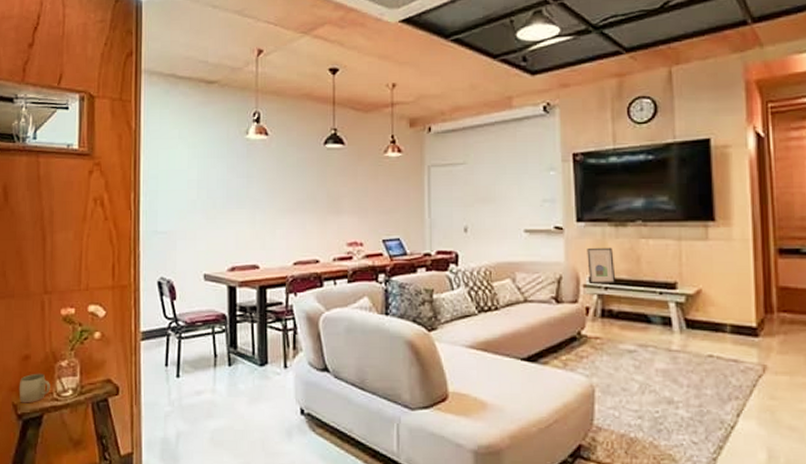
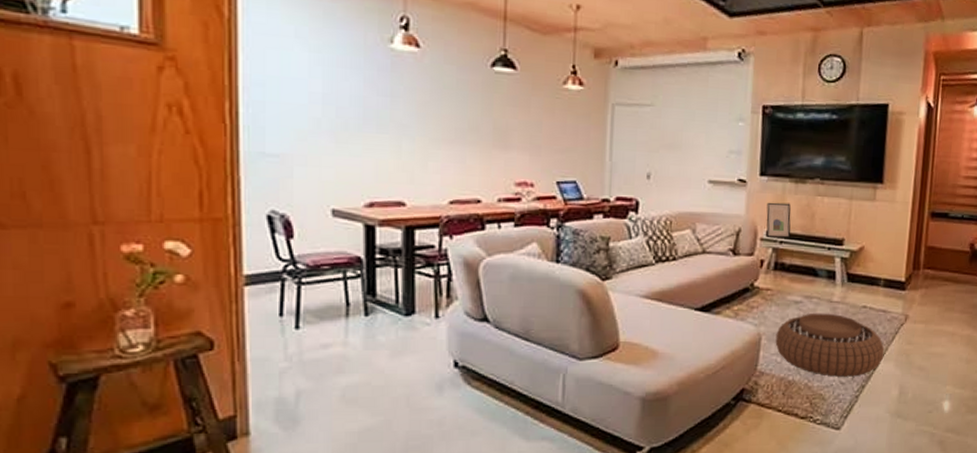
mug: present [18,373,50,403] -> none [58,324,109,362]
pouf: none [610,362,742,436] -> present [775,313,885,377]

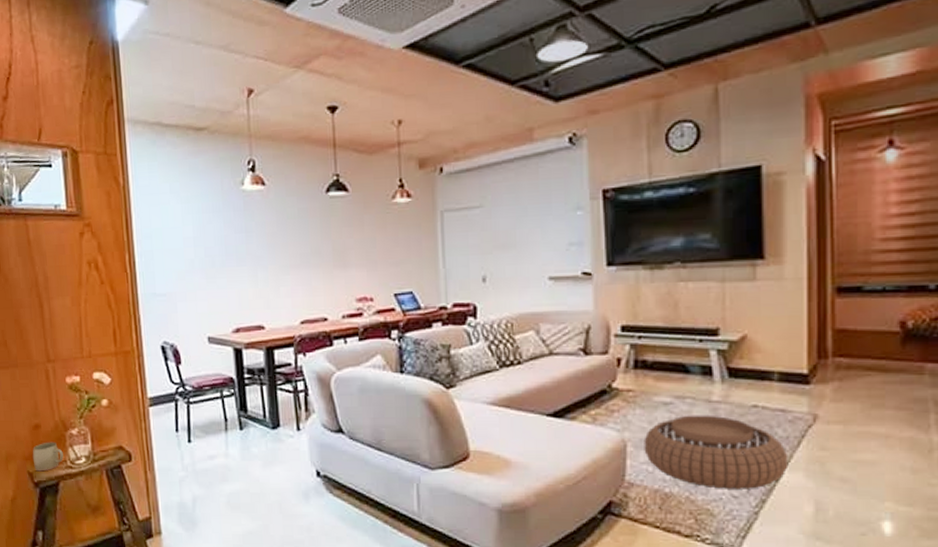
mug: none [58,324,109,362] -> present [32,442,64,472]
picture frame: present [766,202,791,238] -> none [618,293,651,332]

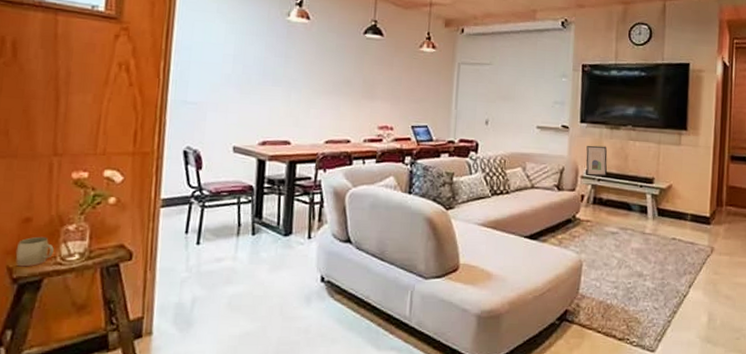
picture frame: none [618,293,651,332] -> present [586,145,608,176]
pouf: present [644,415,789,489] -> none [594,243,694,303]

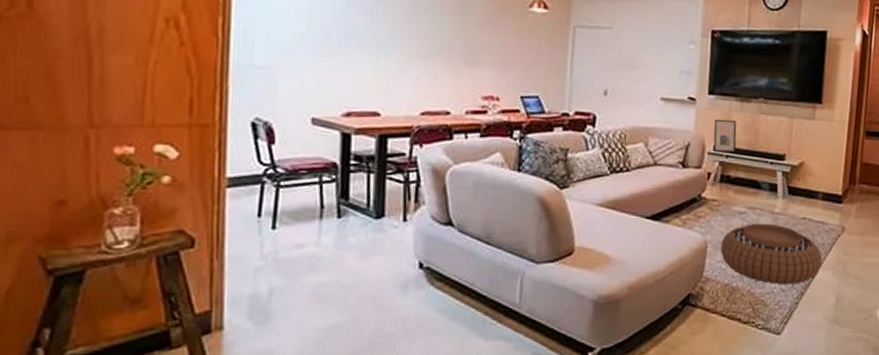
mug: present [15,236,54,267] -> none [48,221,97,257]
pouf: none [594,243,694,303] -> present [720,223,823,284]

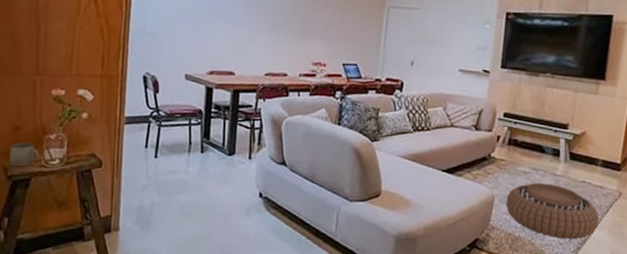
mug: none [48,221,97,257] -> present [9,142,39,167]
picture frame: present [713,119,737,153] -> none [503,89,525,120]

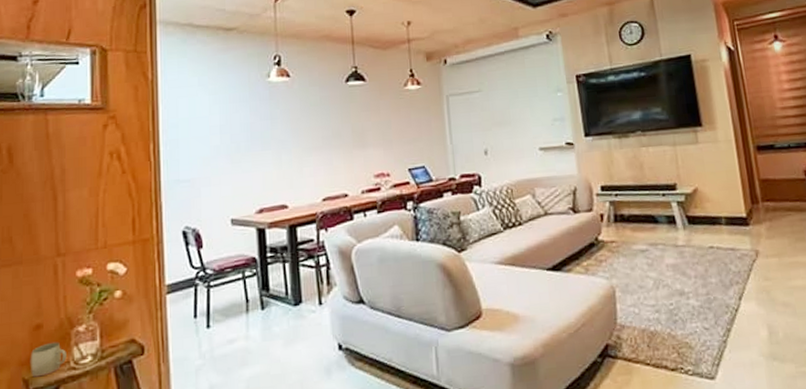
pouf: present [505,182,600,239] -> none [628,258,743,323]

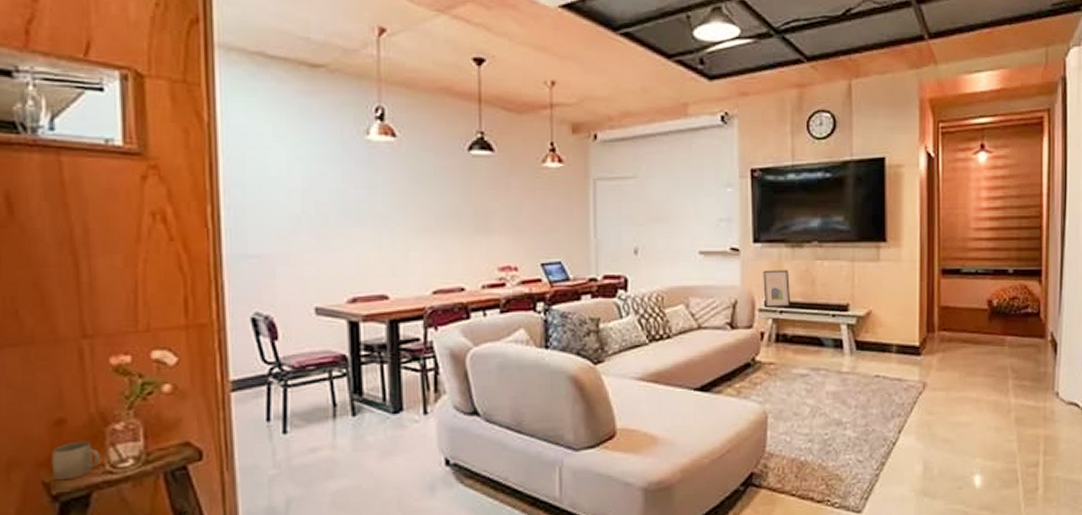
picture frame: none [596,157,624,192] -> present [763,269,791,307]

